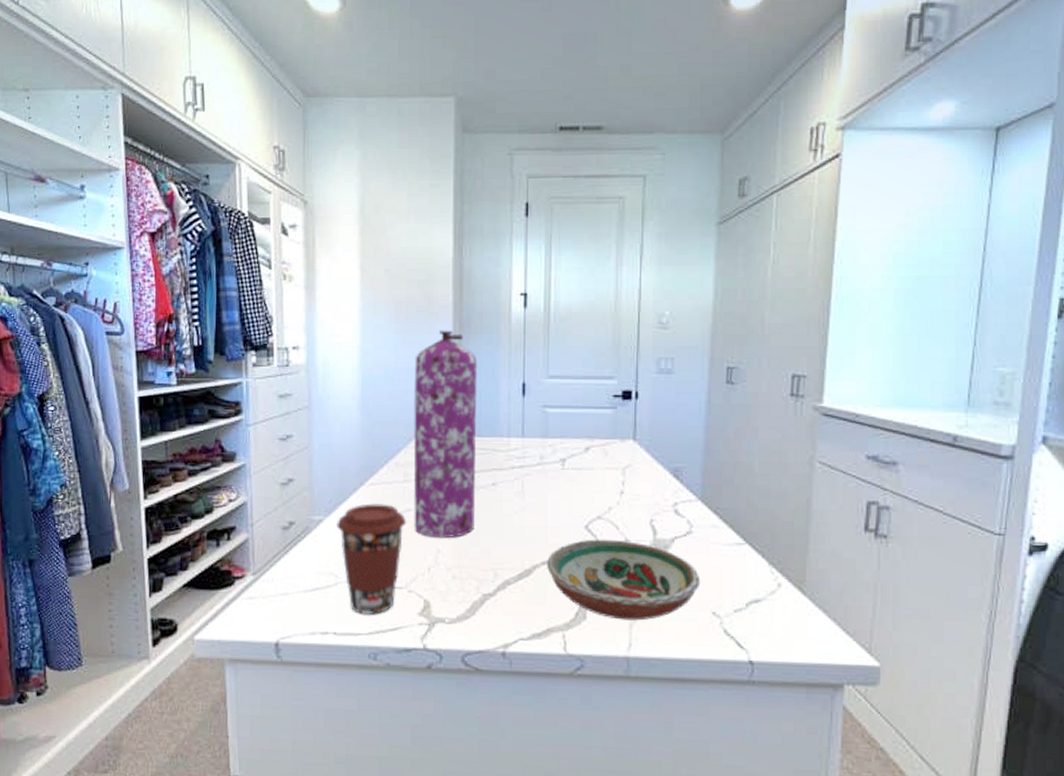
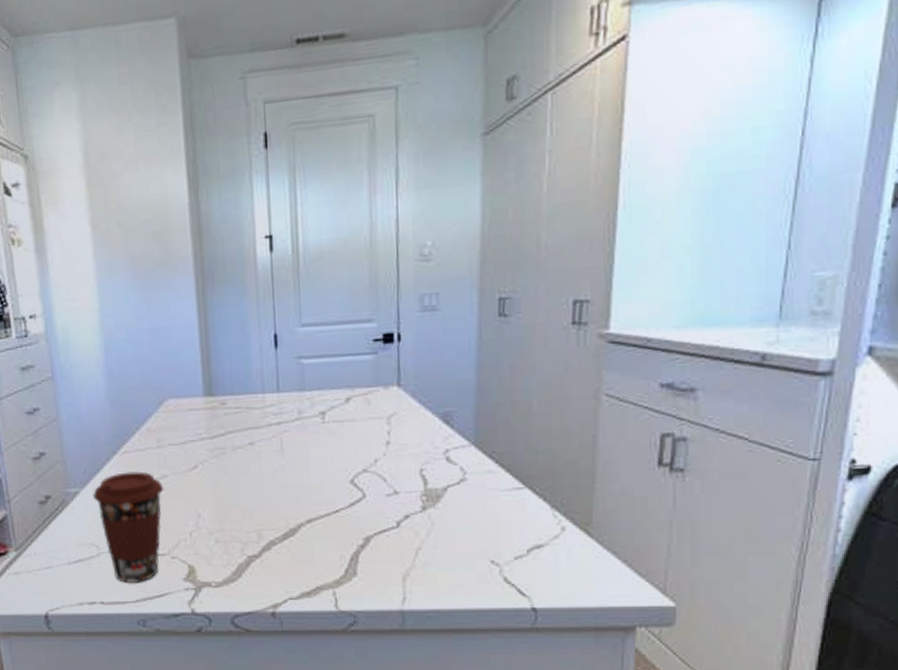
gas cylinder: present [413,330,478,538] -> none [157,283,235,502]
decorative bowl: present [547,539,701,621] -> none [312,492,477,574]

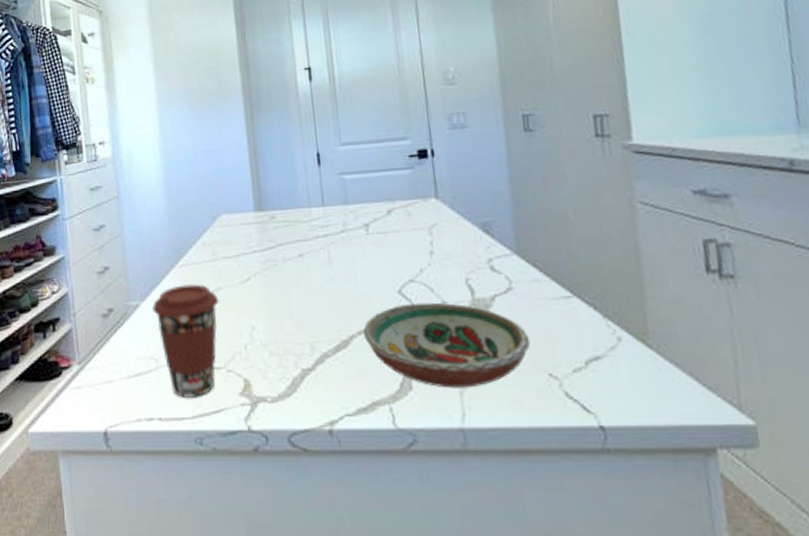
decorative bowl: none [312,492,477,574] -> present [363,302,531,388]

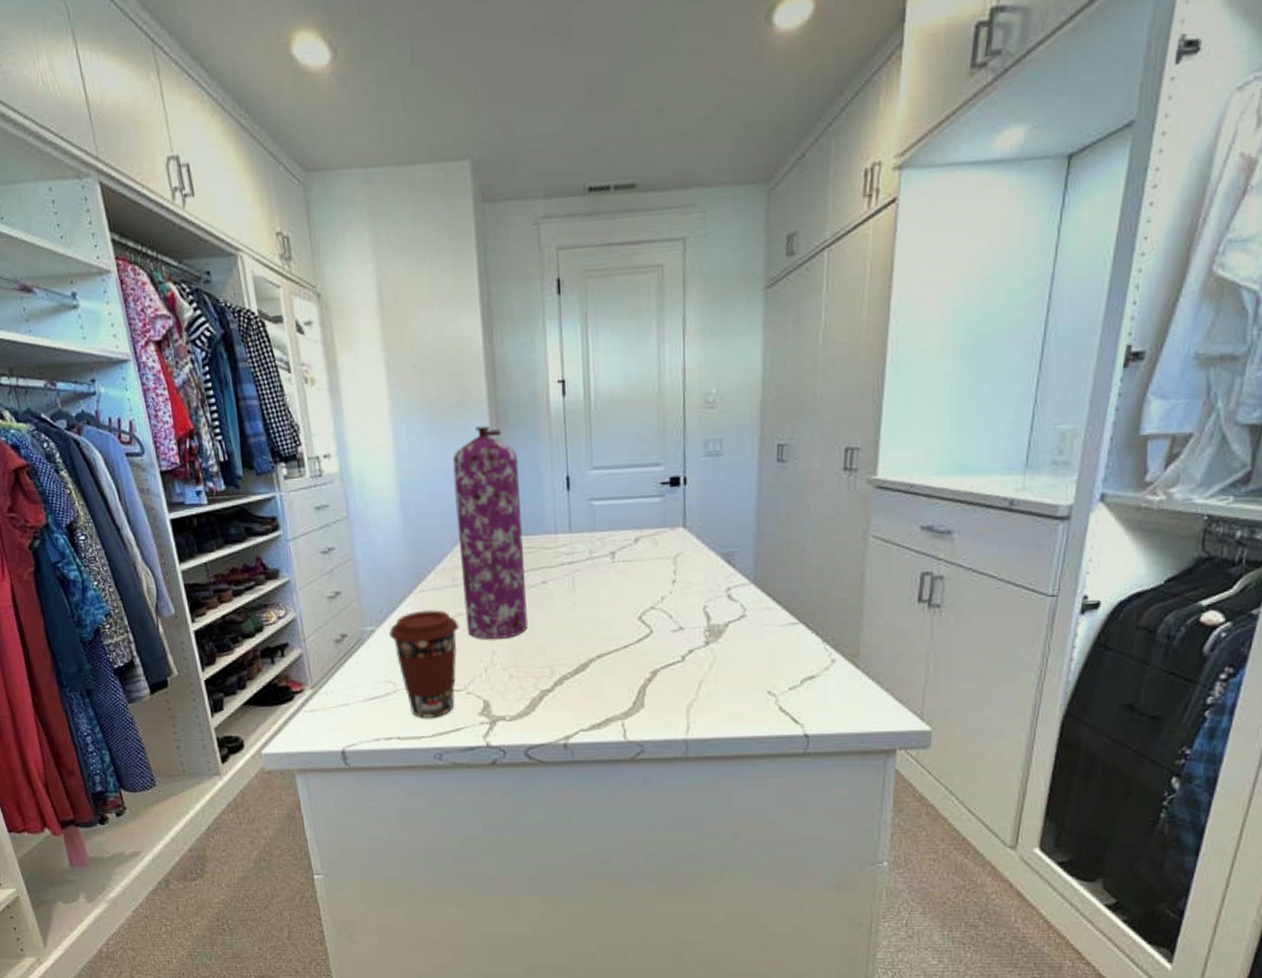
gas cylinder: none [211,110,287,314] -> present [452,426,529,639]
decorative bowl: present [363,302,531,388] -> none [602,628,756,705]

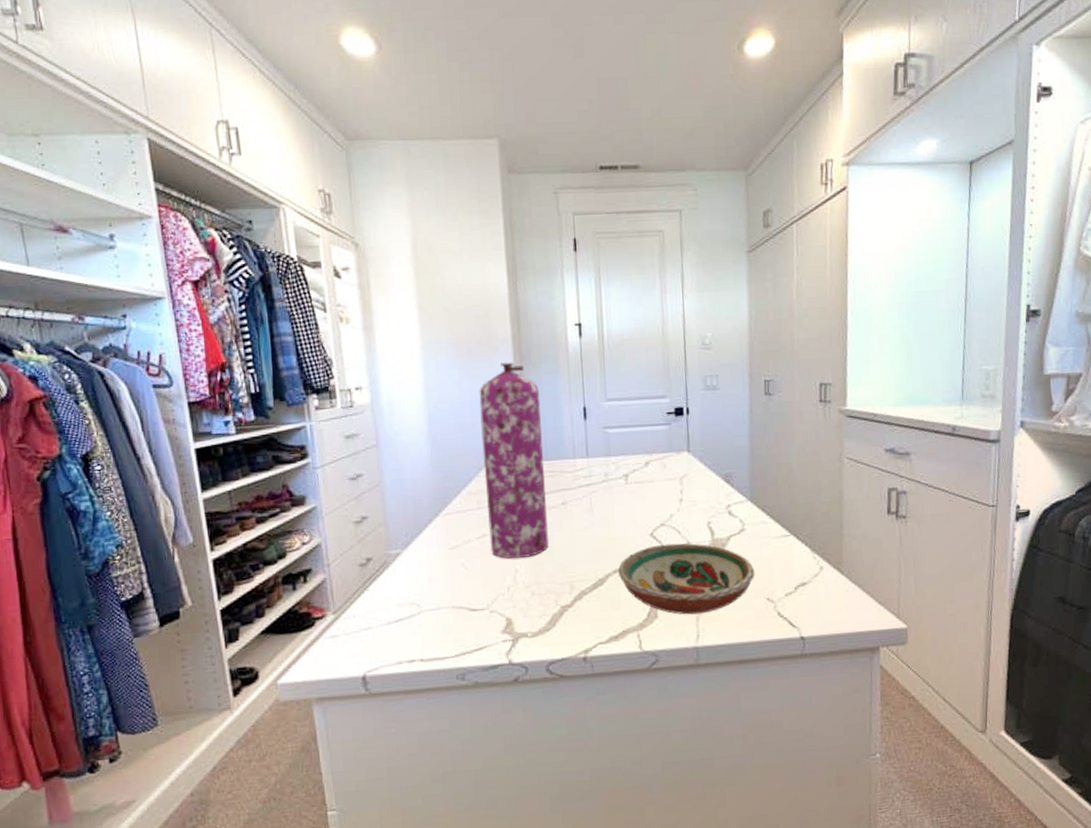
coffee cup: present [389,610,460,718] -> none [415,531,484,639]
decorative bowl: none [602,628,756,705] -> present [618,543,755,615]

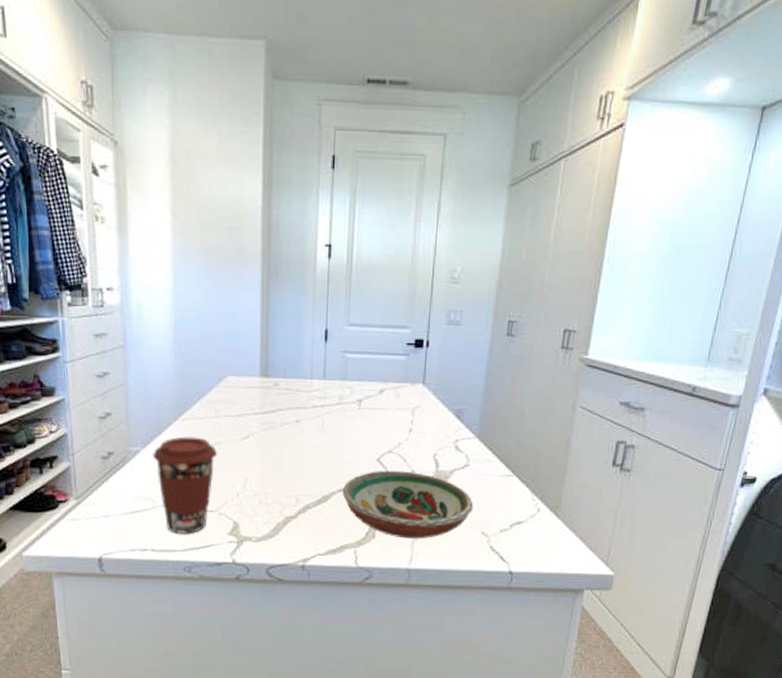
coffee cup: none [415,531,484,639] -> present [153,436,218,534]
gas cylinder: present [479,362,550,559] -> none [223,277,284,468]

